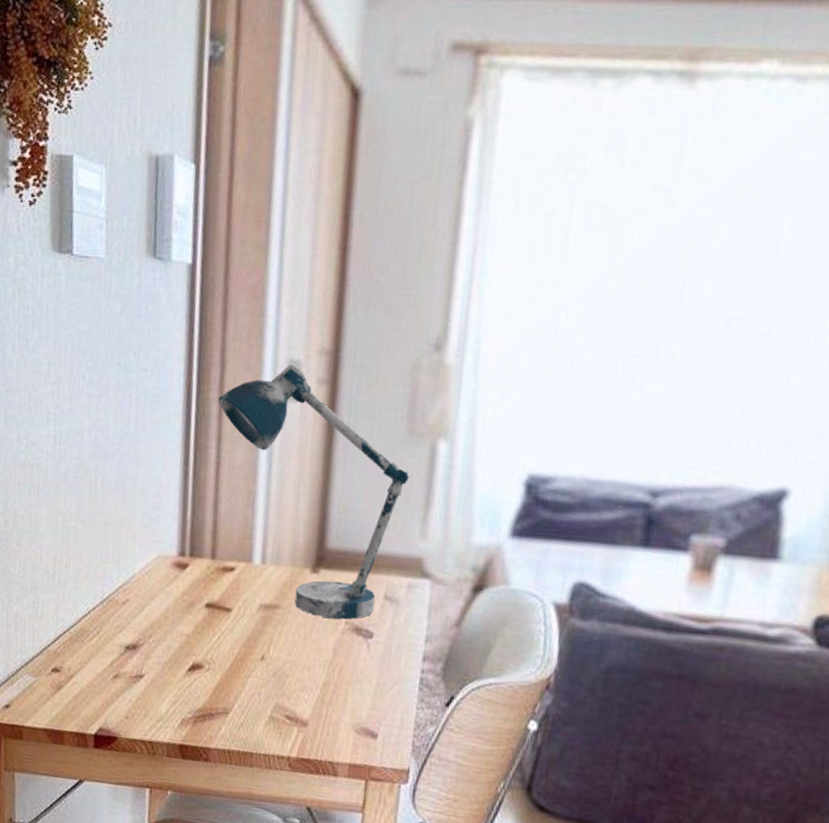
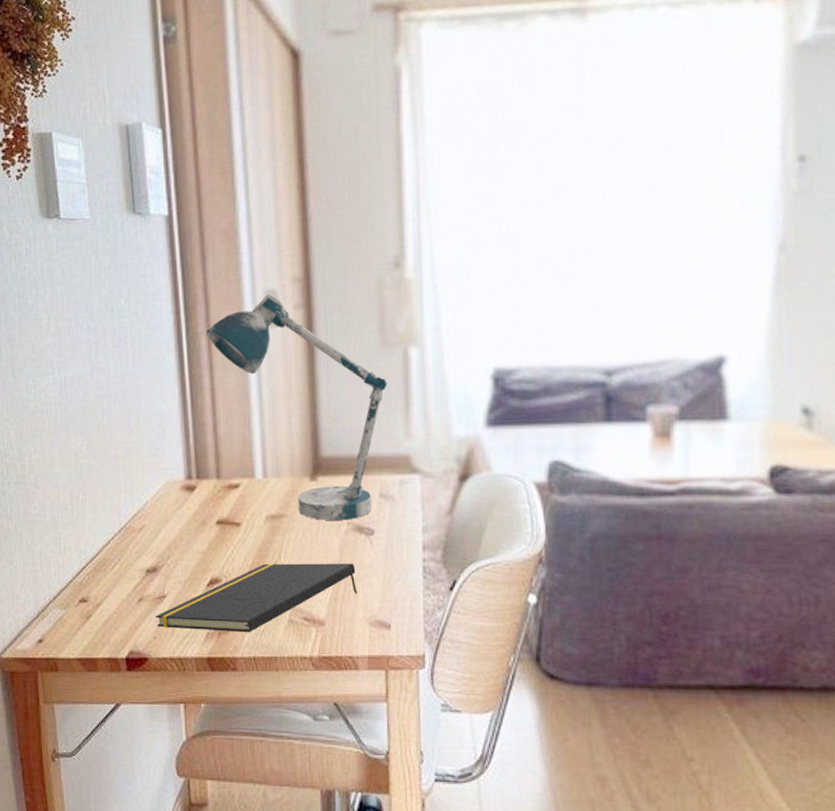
notepad: none [130,655,348,725] -> present [155,563,358,633]

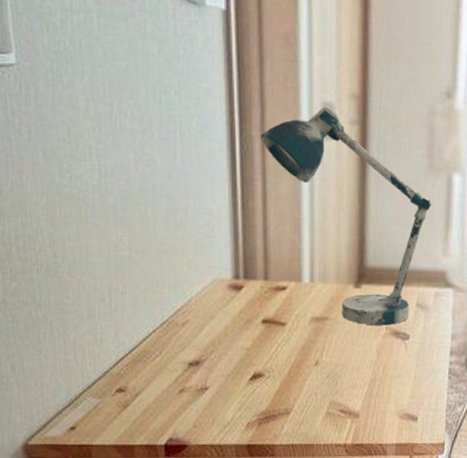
notepad: present [155,563,358,633] -> none [196,361,391,423]

